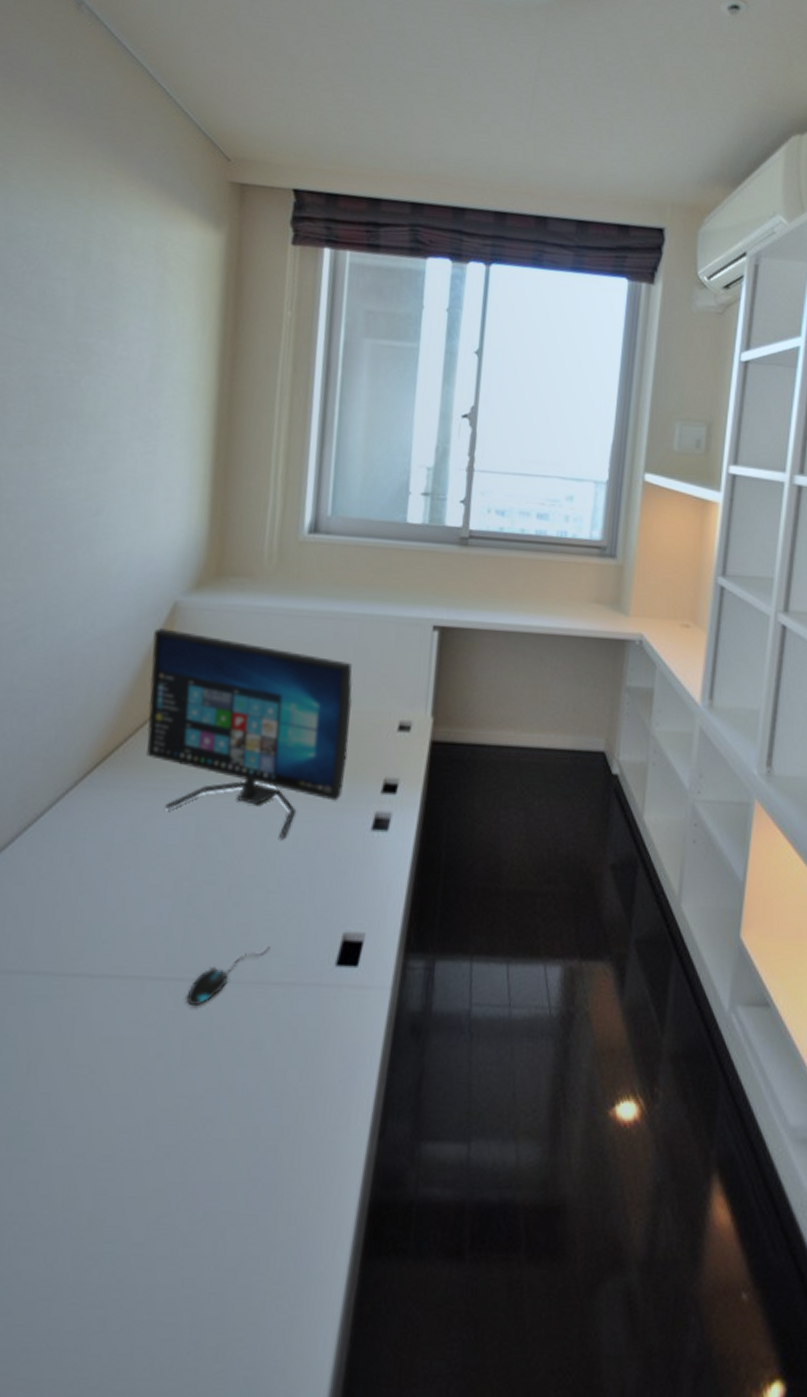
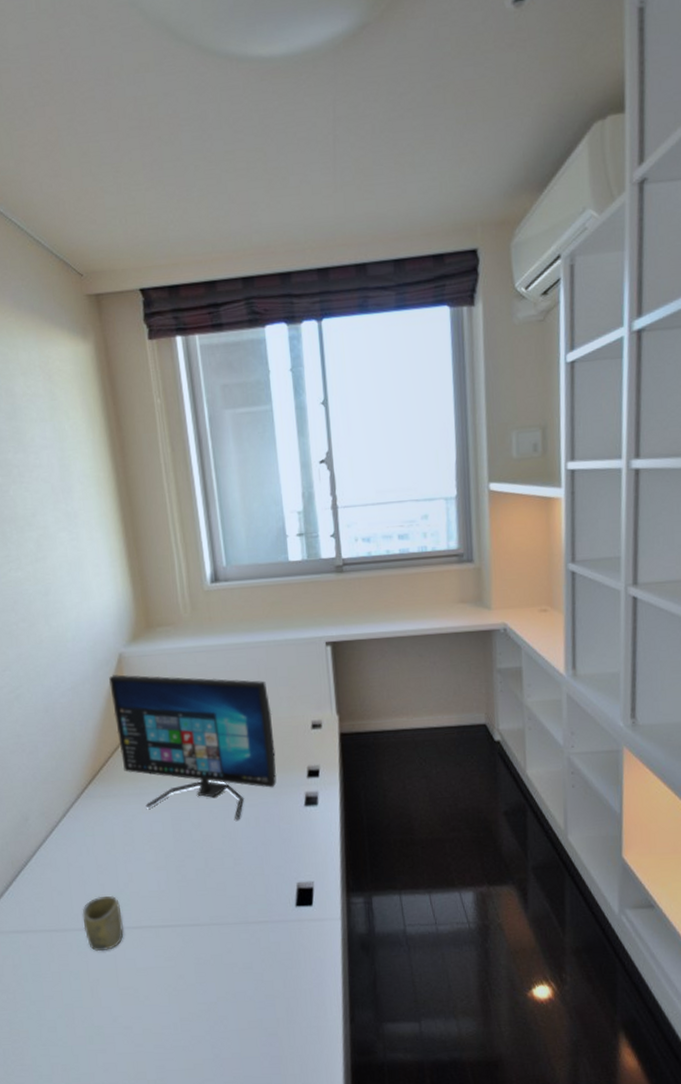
cup: none [39,926,99,1008] -> present [82,895,124,952]
mouse: present [186,947,270,1005] -> none [190,898,244,942]

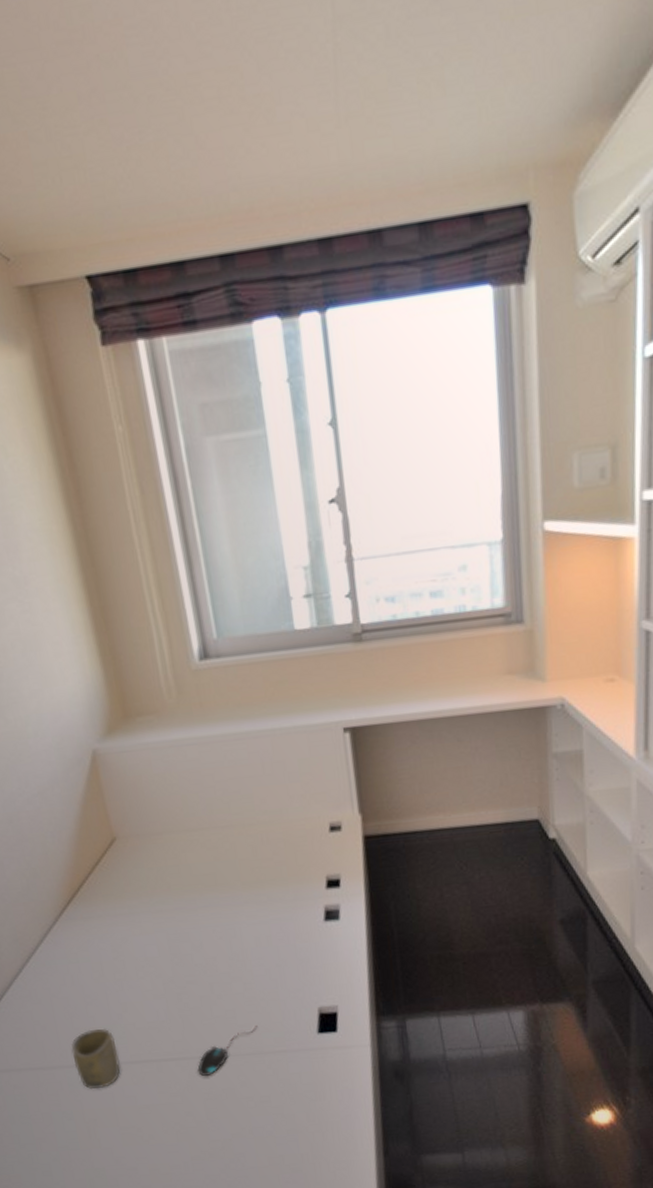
computer monitor: present [109,674,277,820] -> none [82,775,290,940]
mouse: none [190,898,244,942] -> present [197,1026,258,1076]

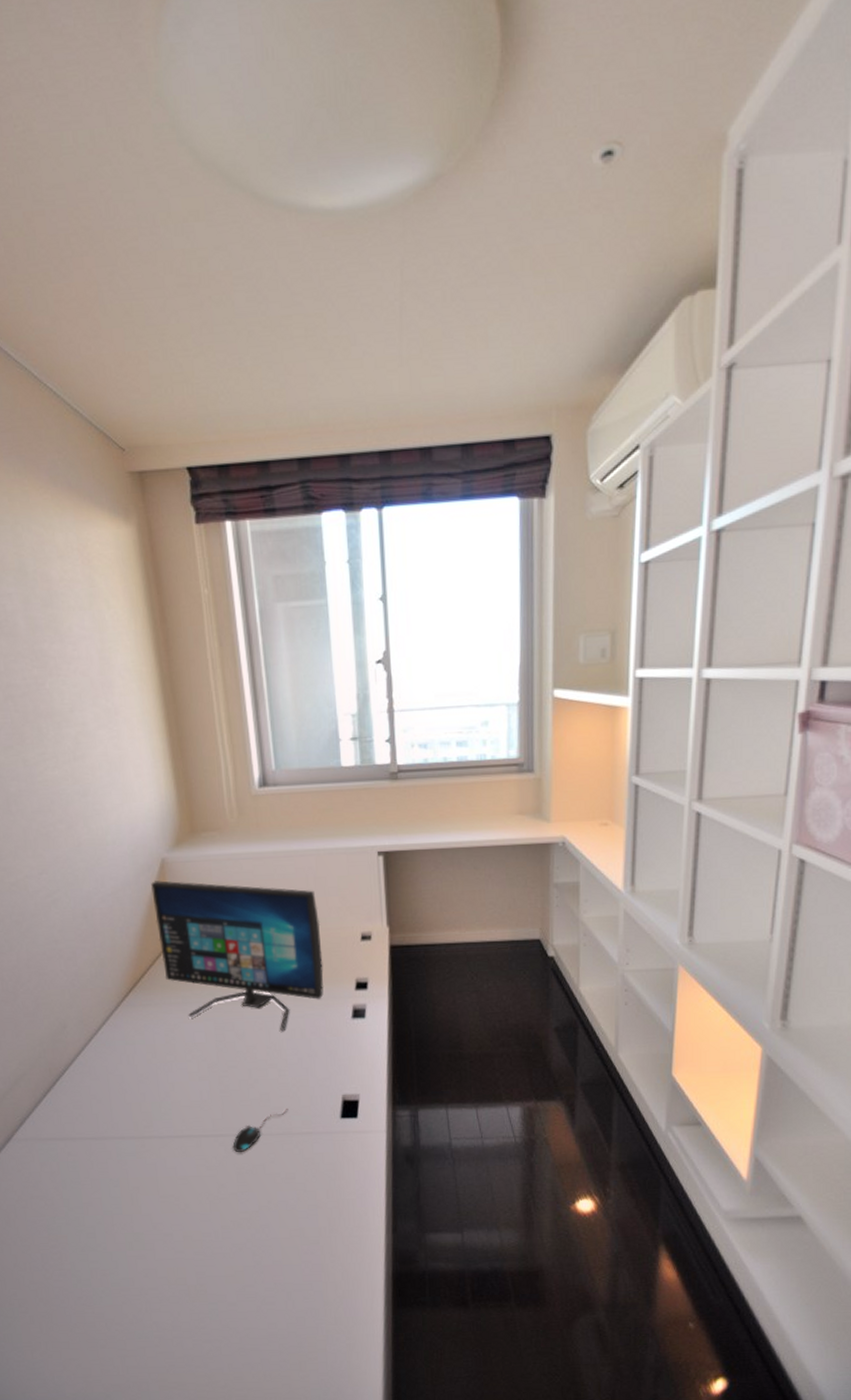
cup: present [71,1028,121,1090] -> none [122,1104,165,1160]
computer monitor: none [82,775,290,940] -> present [151,880,324,1032]

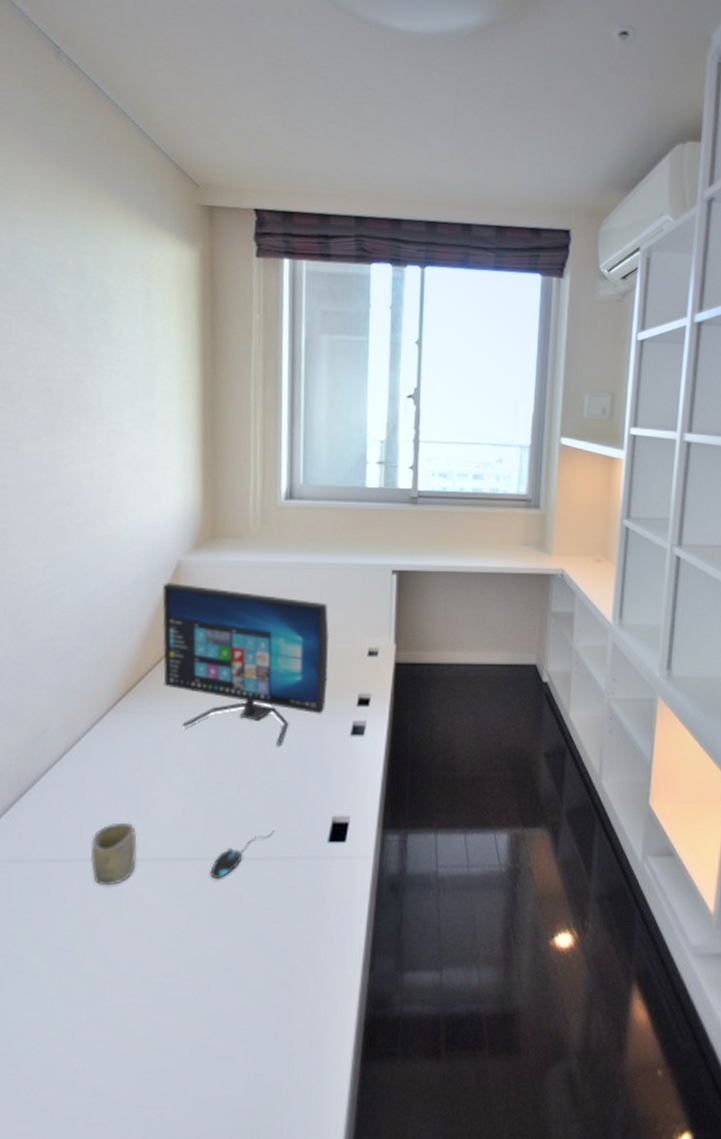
cup: none [122,1104,165,1160] -> present [90,822,137,886]

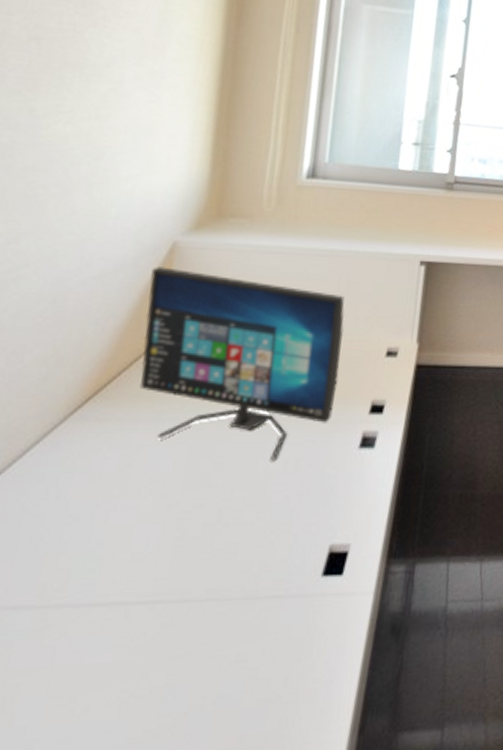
cup: present [90,822,137,886] -> none [18,558,84,641]
mouse: present [210,830,275,878] -> none [173,563,259,626]

